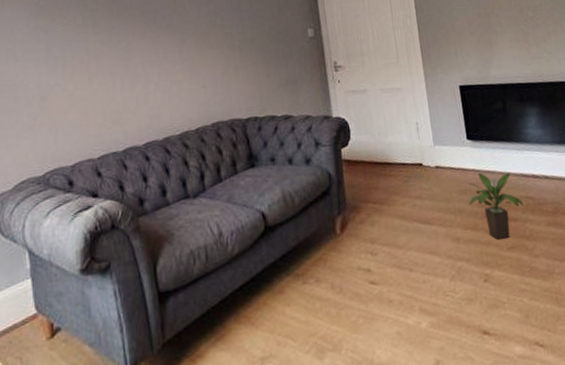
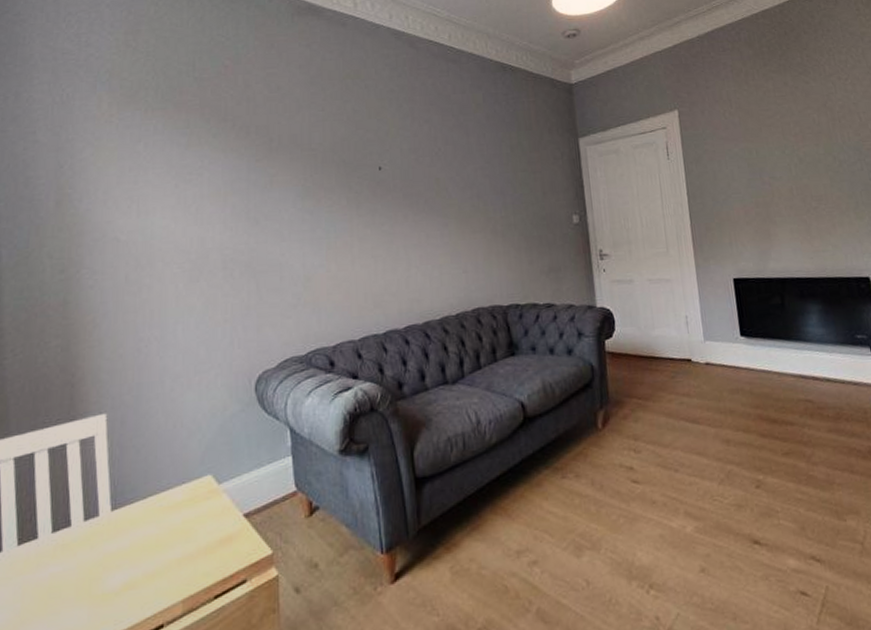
potted plant: present [467,173,524,241] -> none [739,372,803,445]

